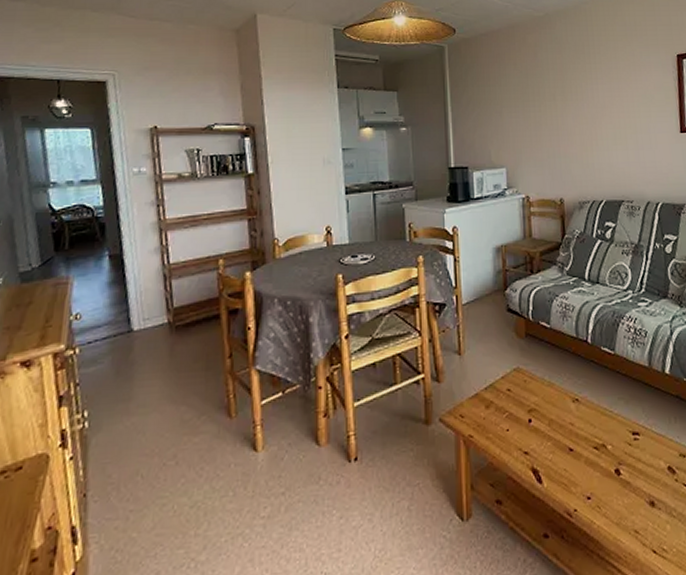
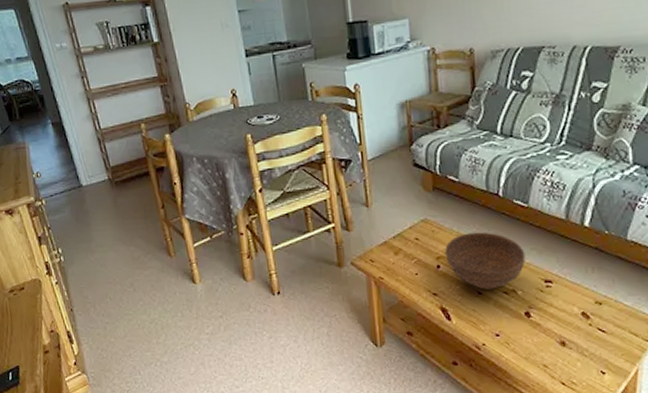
bowl: none [536,381,614,446] -> present [445,232,526,290]

